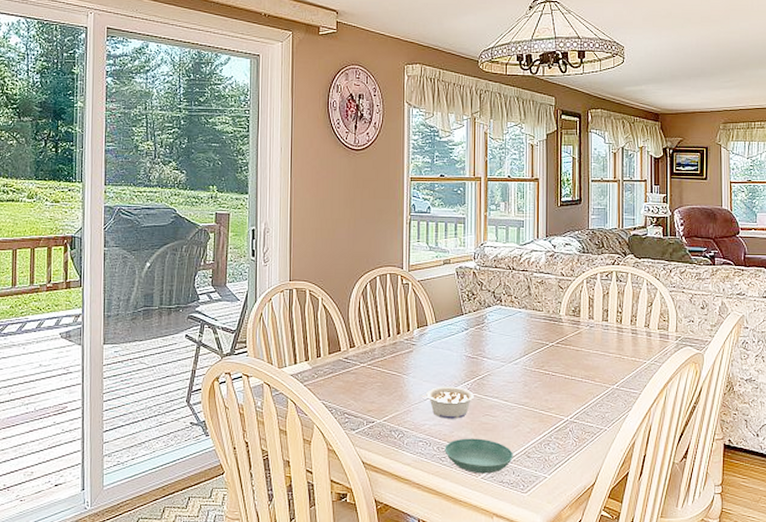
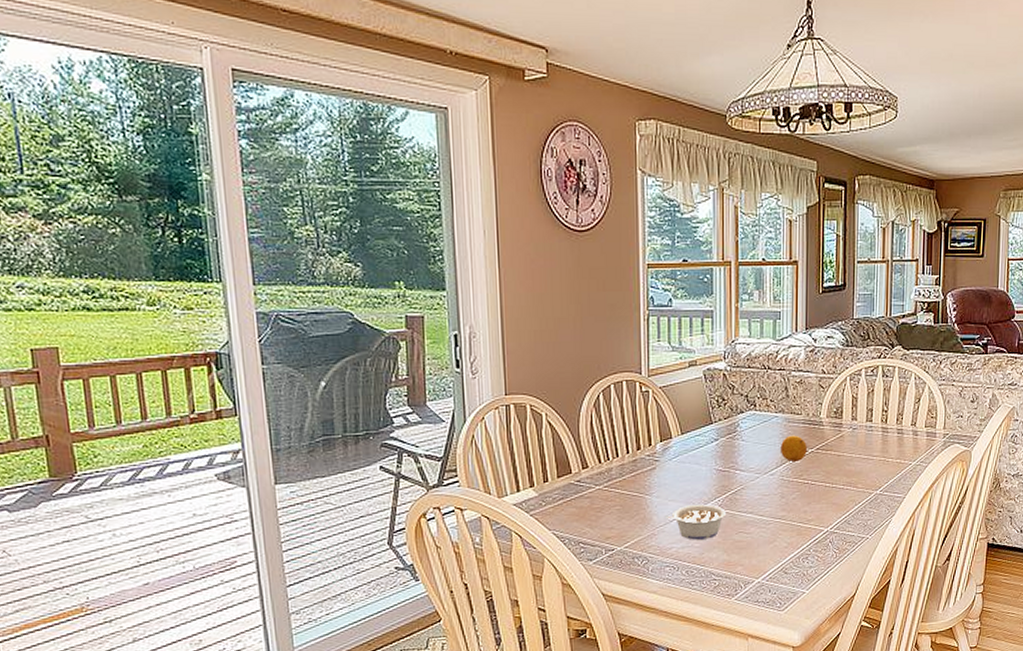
saucer: present [444,438,513,474] -> none [694,558,769,595]
fruit: none [523,329,549,354] -> present [780,435,808,463]

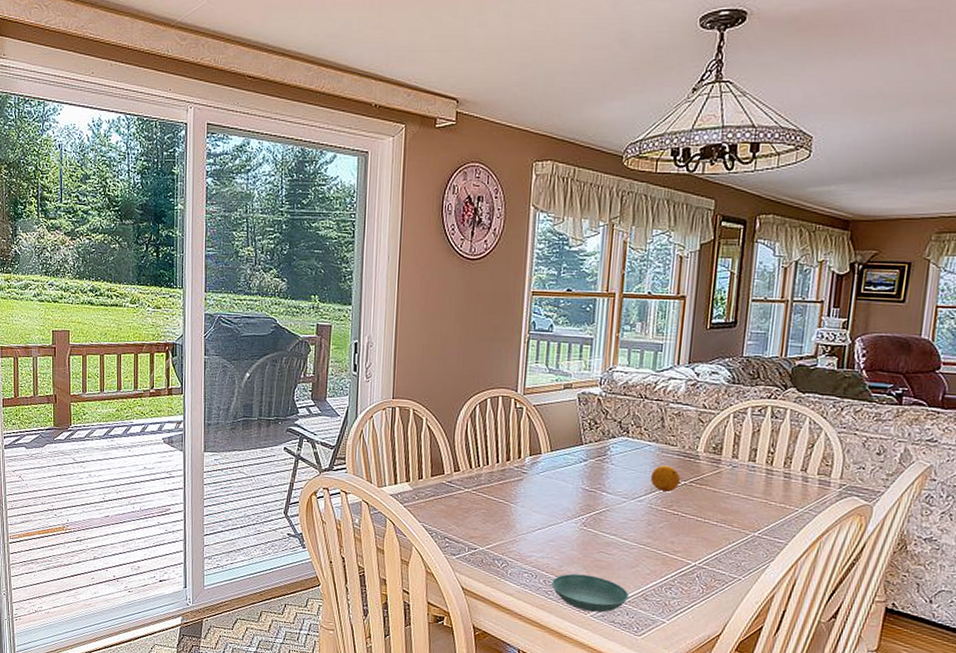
legume: present [666,504,726,540] -> none [528,518,589,554]
saucer: none [694,558,769,595] -> present [551,573,629,613]

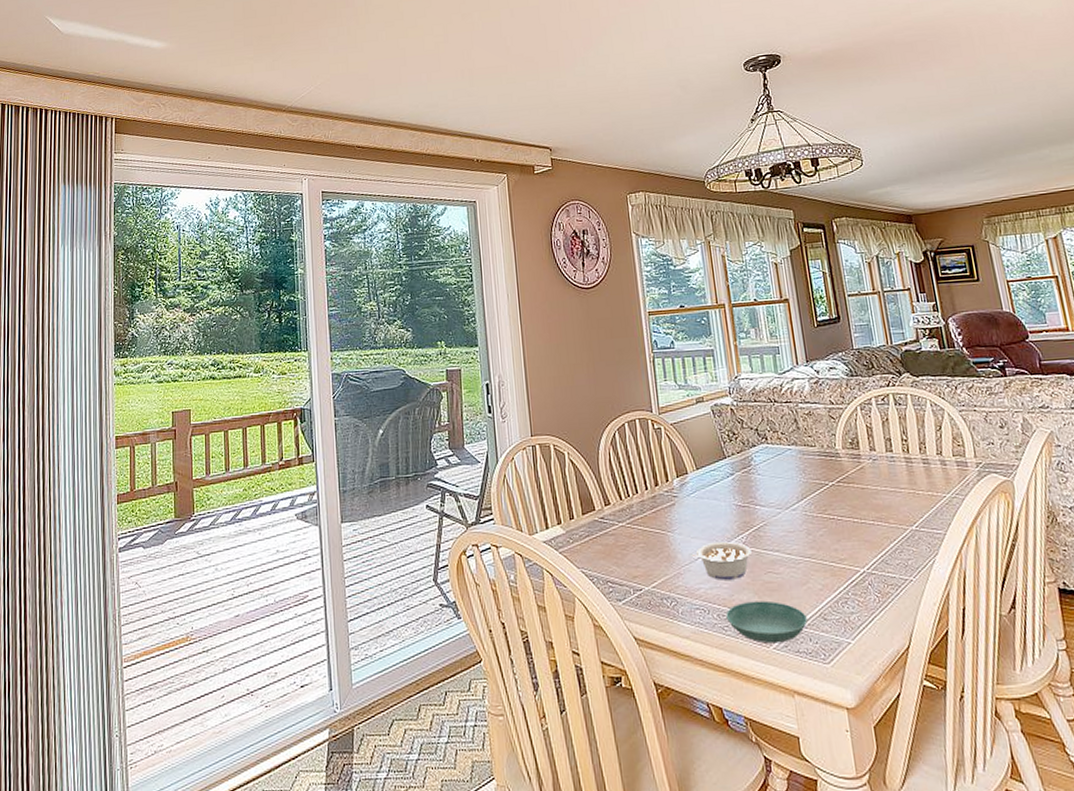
legume: none [528,518,589,554] -> present [690,541,752,580]
fruit: present [650,465,681,493] -> none [798,467,828,497]

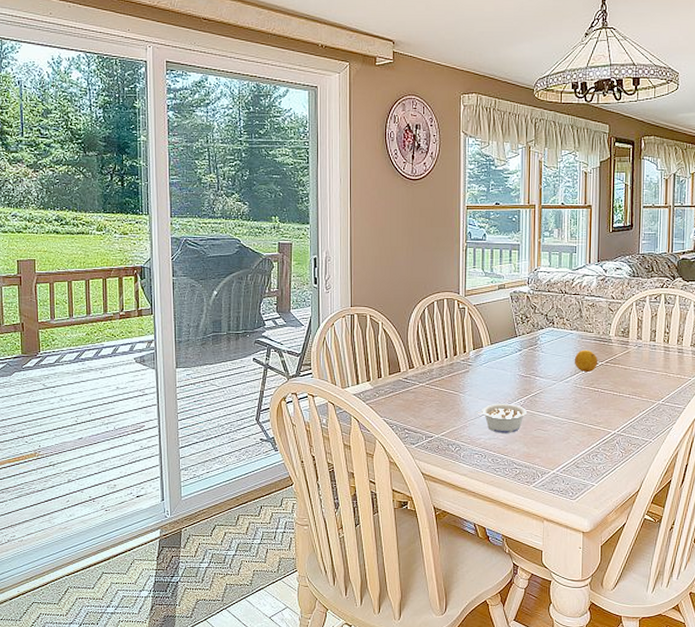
saucer: present [726,600,807,644] -> none [499,451,563,483]
fruit: none [798,467,828,497] -> present [574,349,599,373]

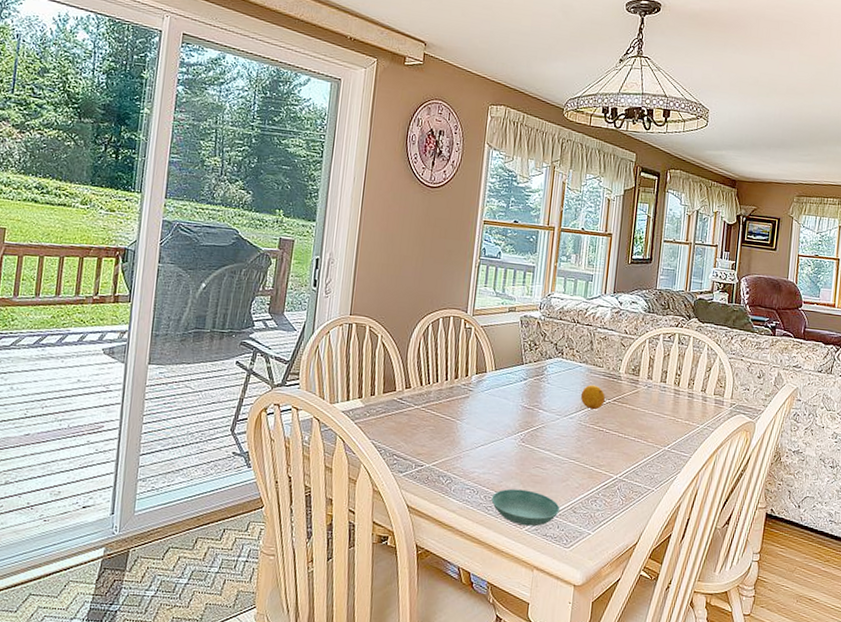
legume: present [476,403,527,433] -> none [472,435,526,469]
saucer: none [499,451,563,483] -> present [491,488,560,527]

